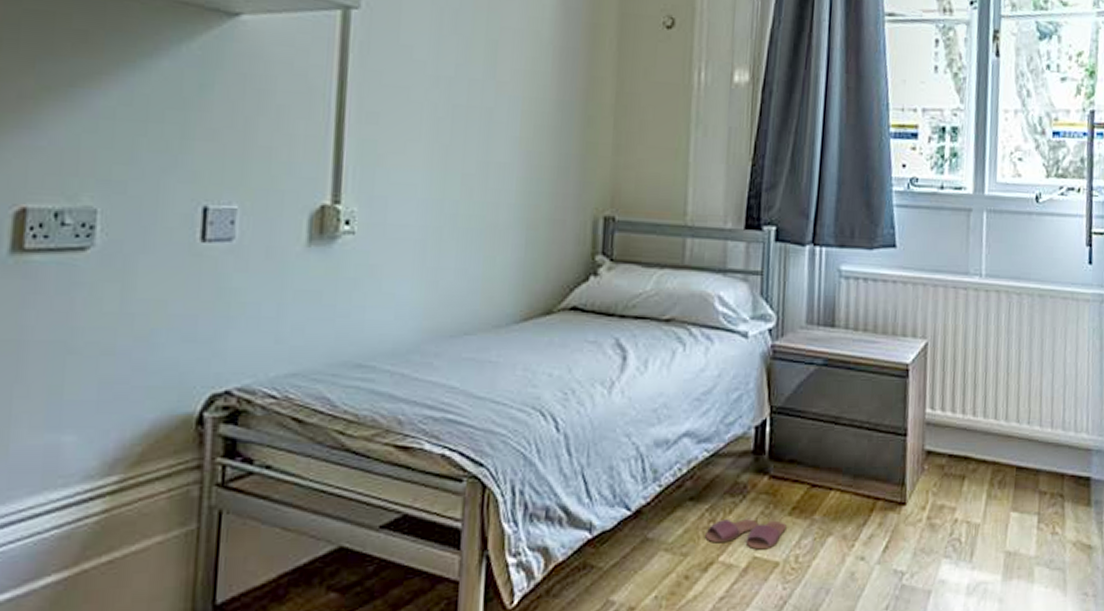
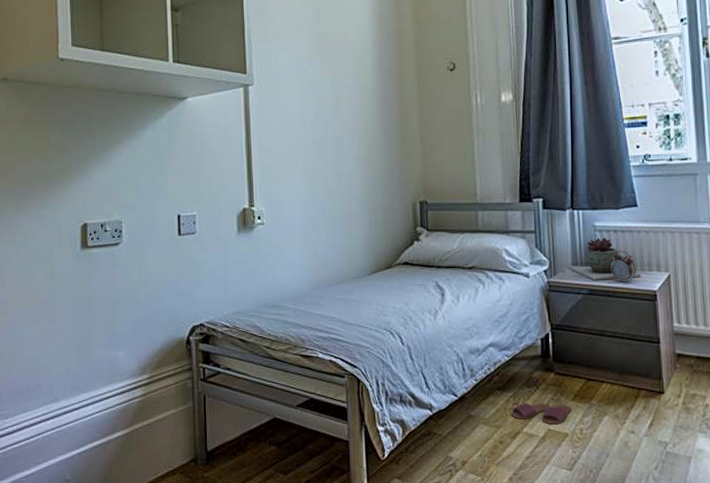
succulent plant: none [804,287,892,347] -> present [571,237,641,281]
alarm clock: none [854,306,887,352] -> present [610,250,636,283]

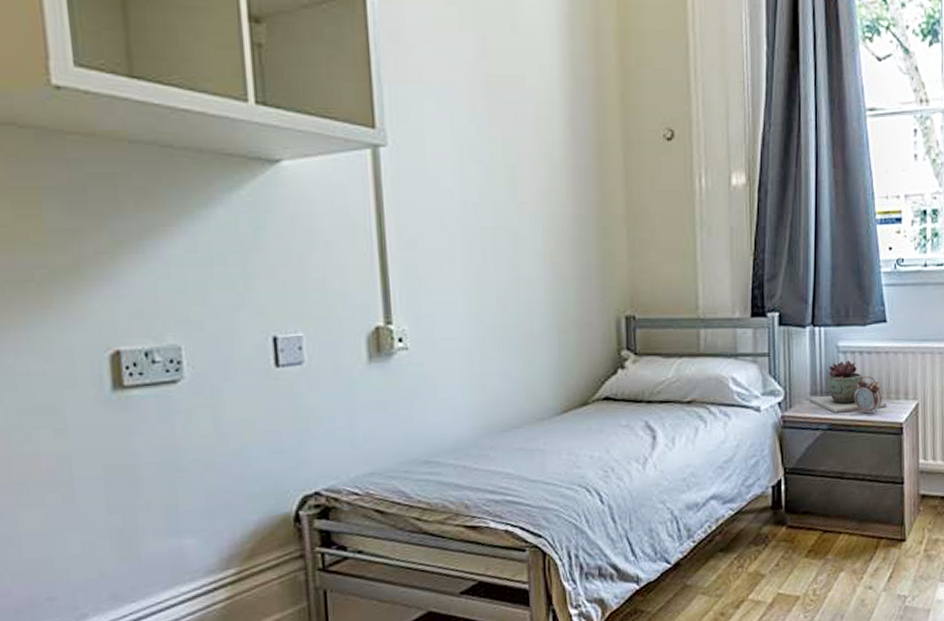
slippers: present [512,402,571,425] -> none [736,562,804,588]

